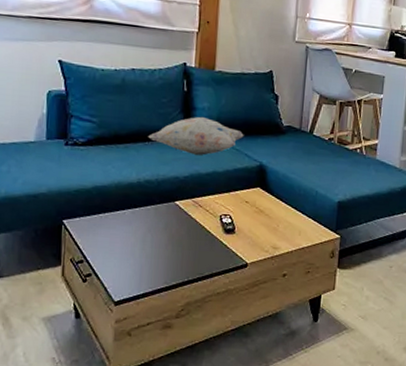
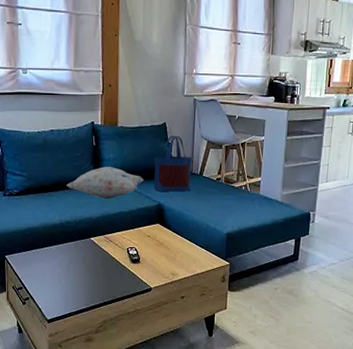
tote bag: none [255,86,302,151] -> present [154,136,192,193]

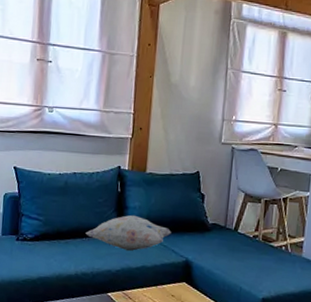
tote bag: present [154,136,192,193] -> none [182,186,227,248]

